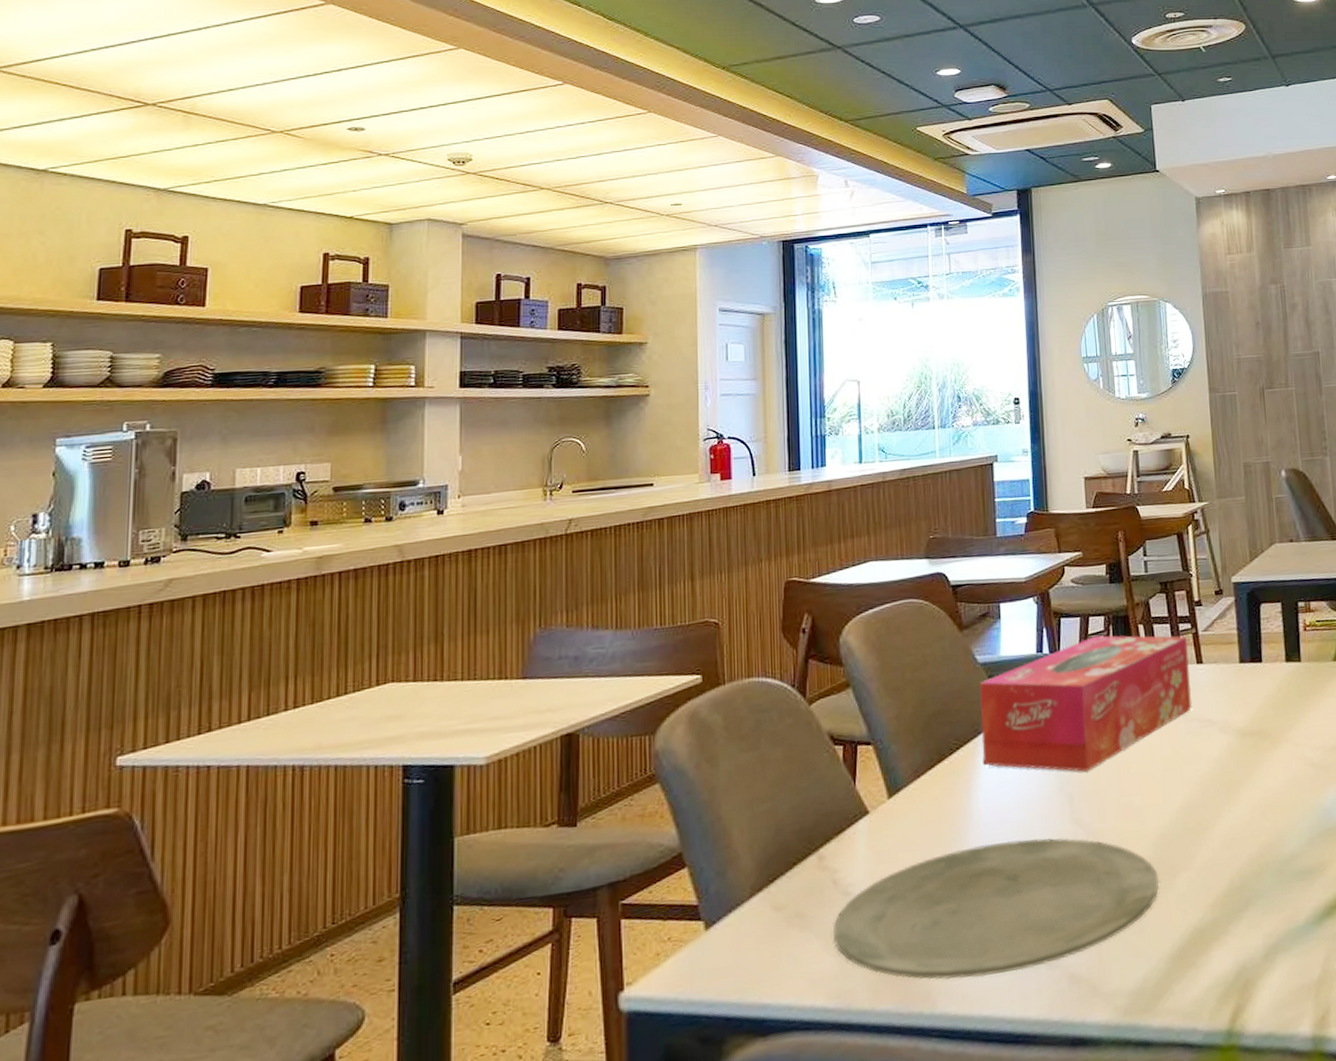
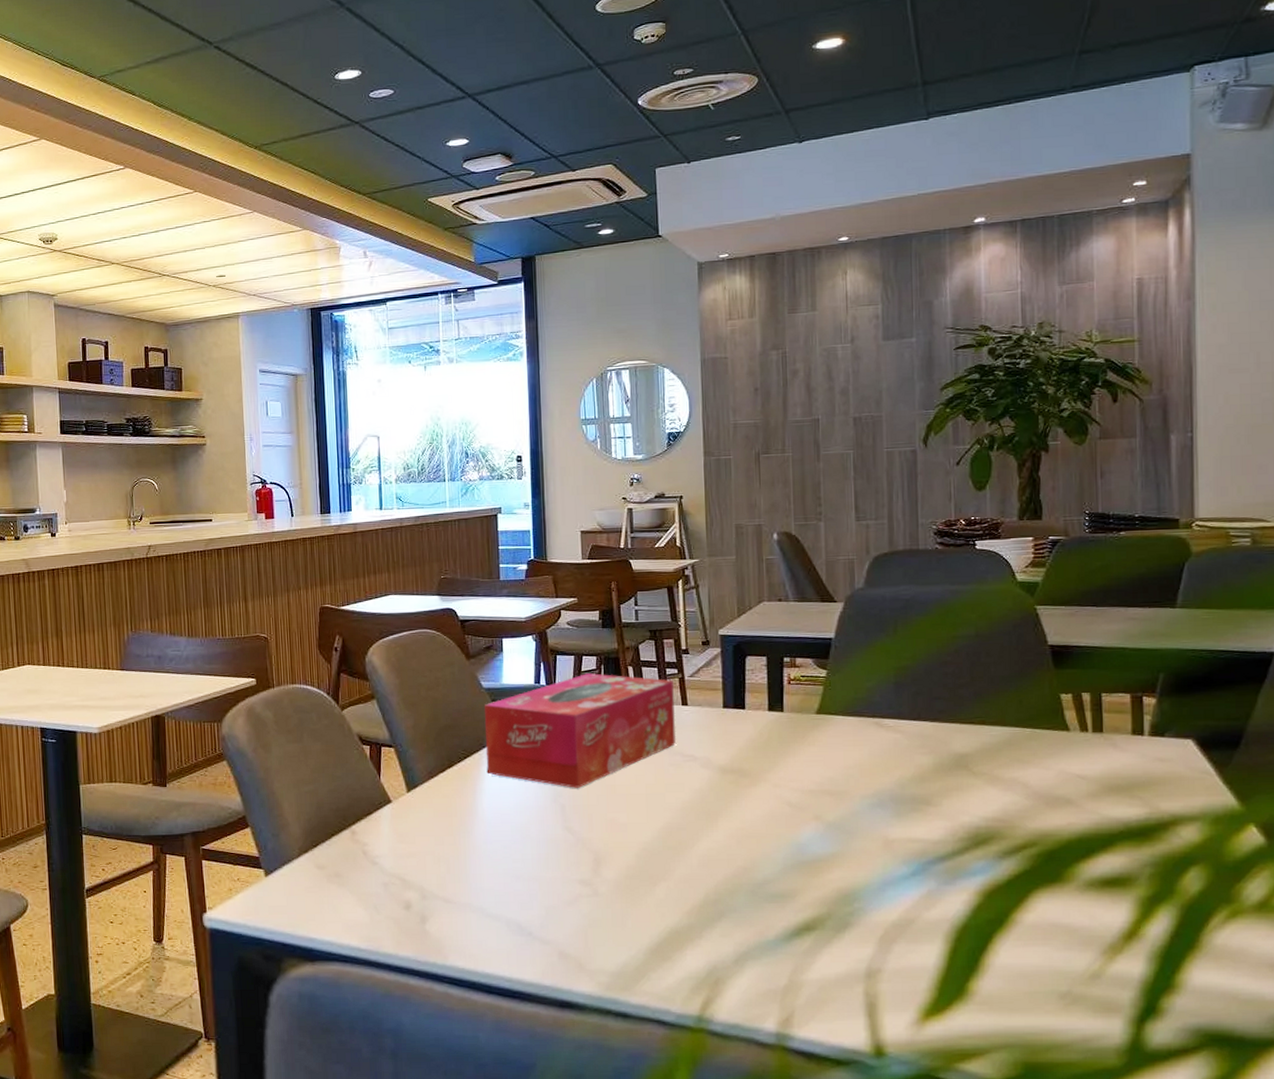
plate: present [834,837,1160,980] -> none [364,837,641,943]

